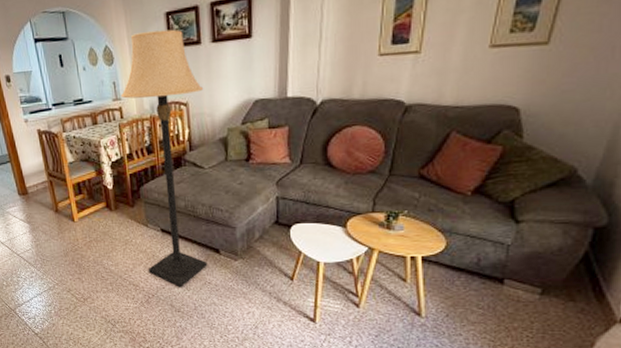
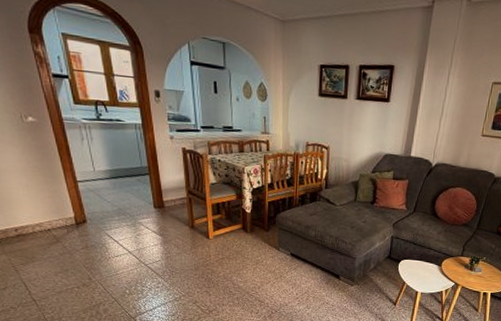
lamp: present [120,29,208,287] -> none [269,77,344,306]

